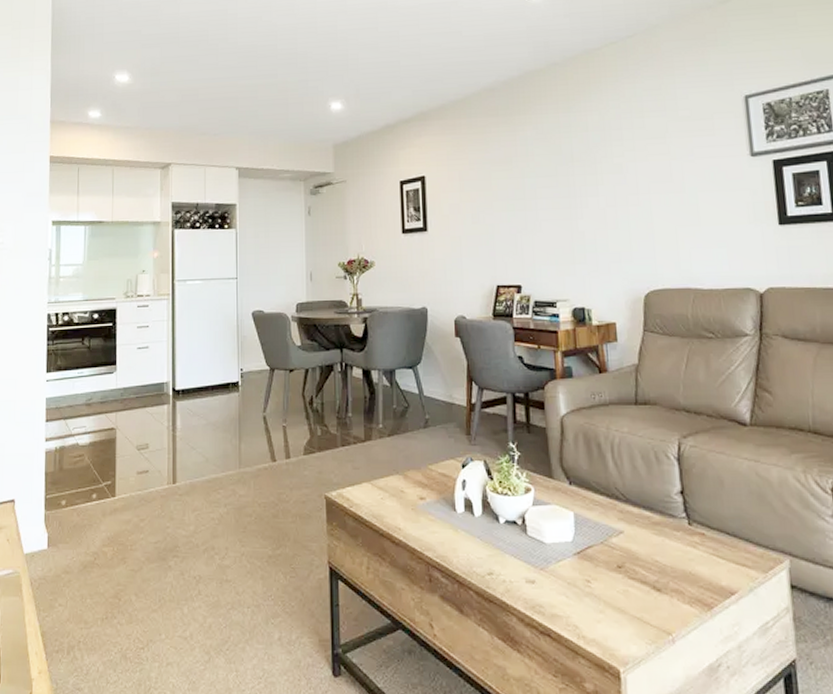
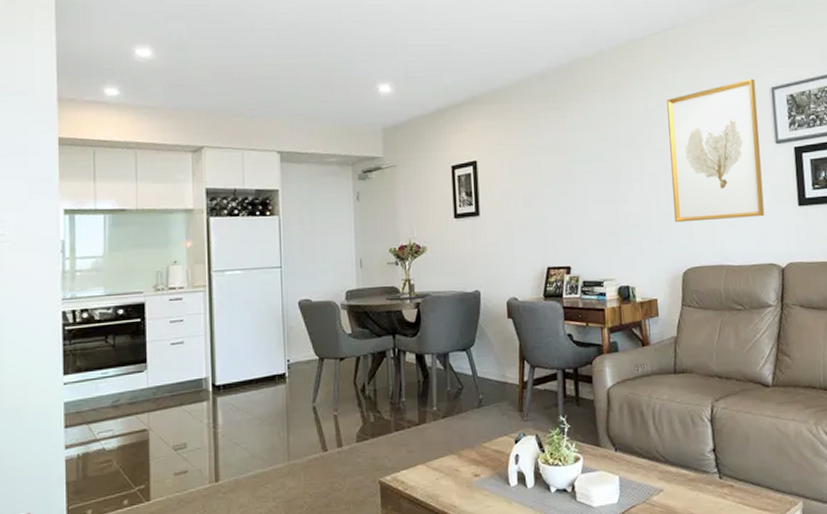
wall art: none [625,87,739,241] -> present [667,78,765,223]

